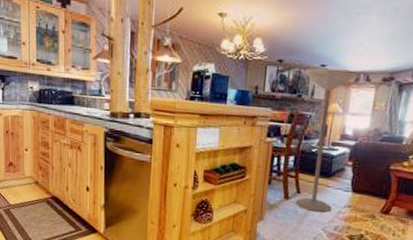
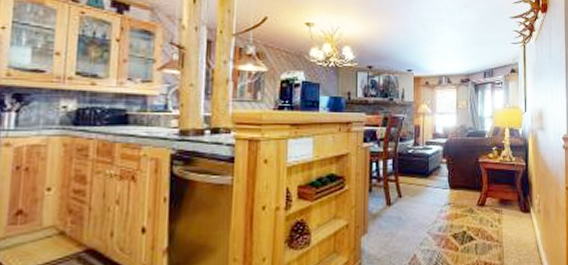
floor lamp: present [295,68,358,213] -> none [394,73,440,215]

